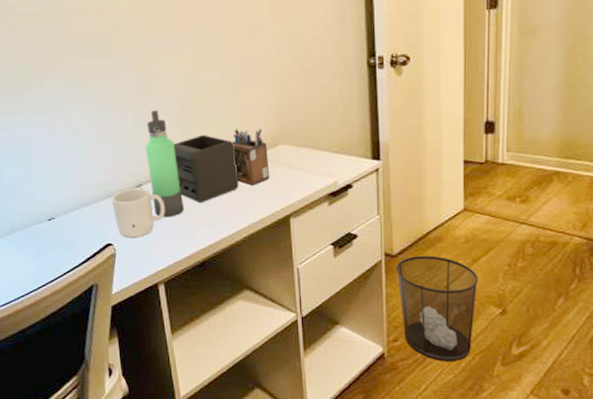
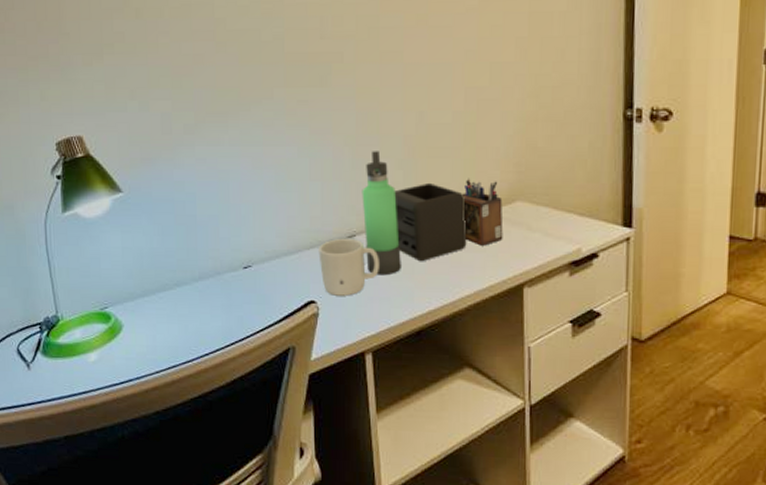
waste bin: present [396,256,478,361] -> none [644,343,740,472]

